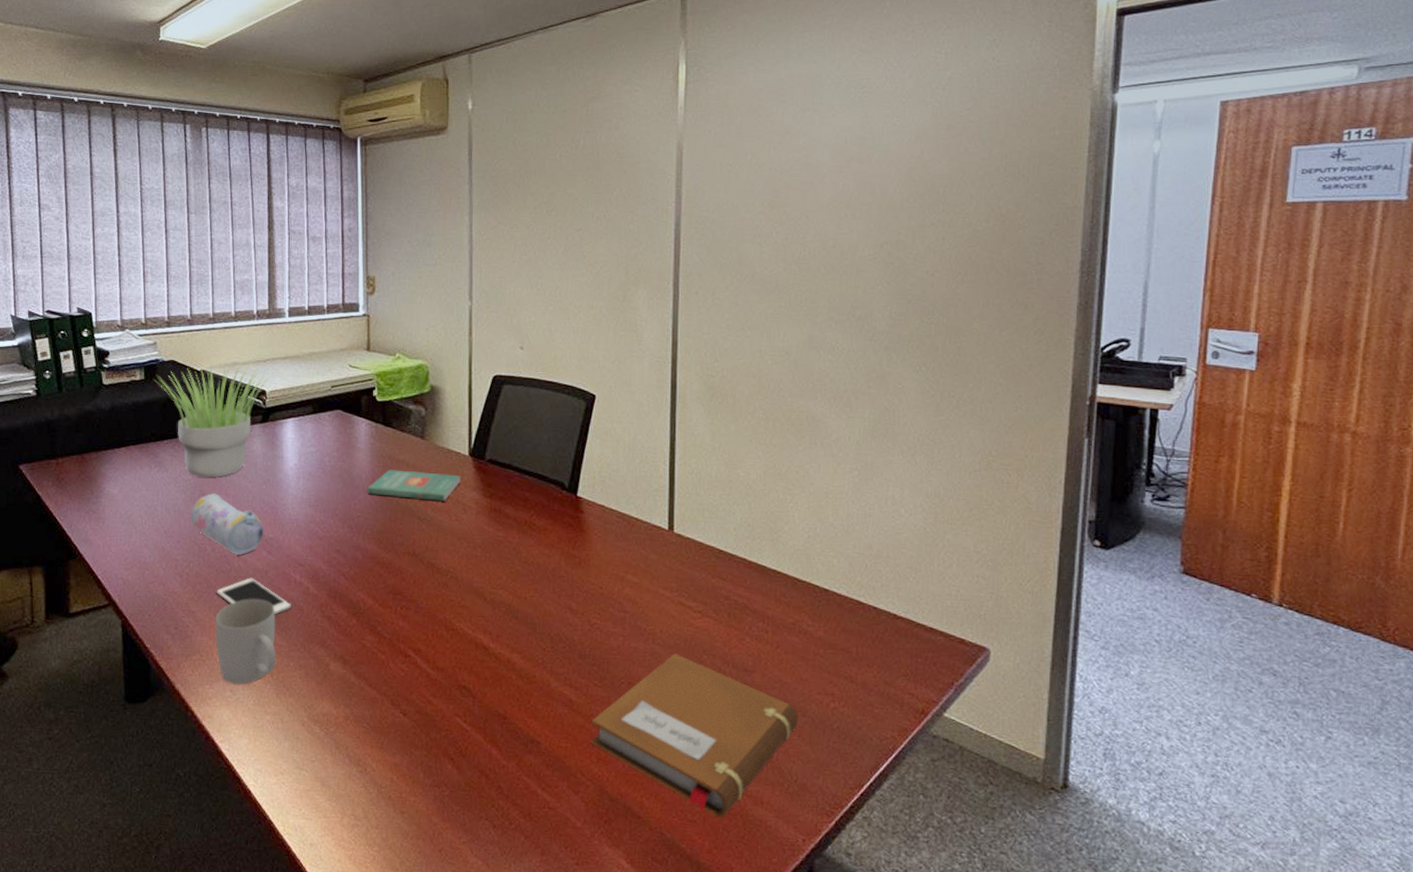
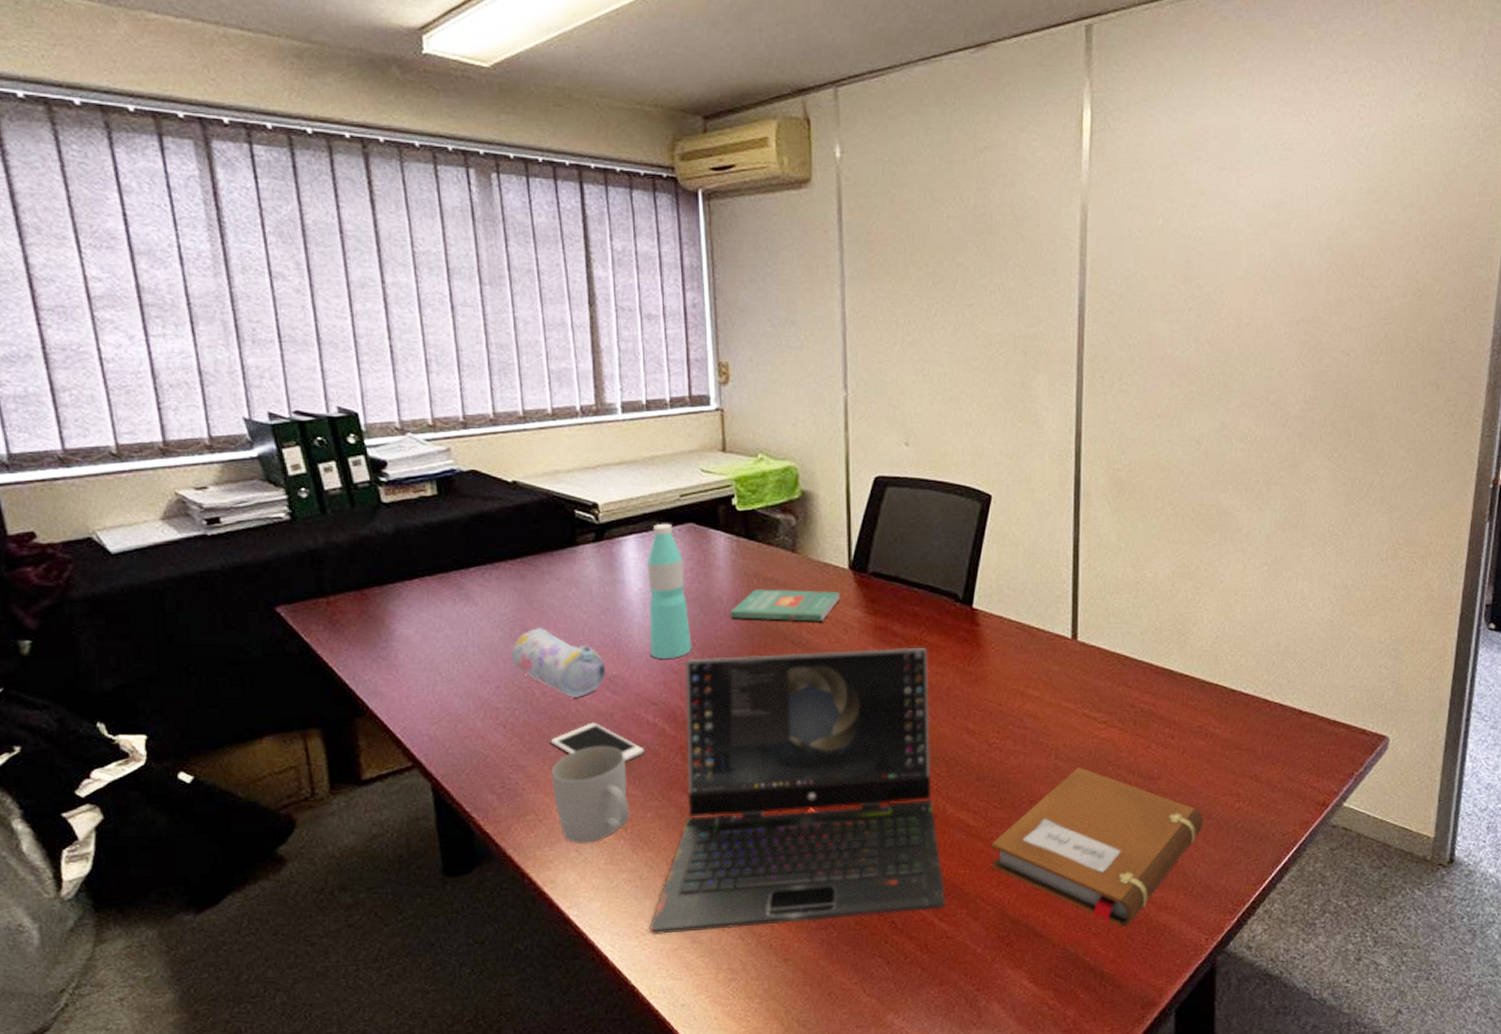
potted plant: present [155,365,271,478] -> none [451,474,604,610]
laptop computer: none [286,527,549,780] -> present [648,647,946,936]
water bottle: none [300,409,335,526] -> present [647,523,692,659]

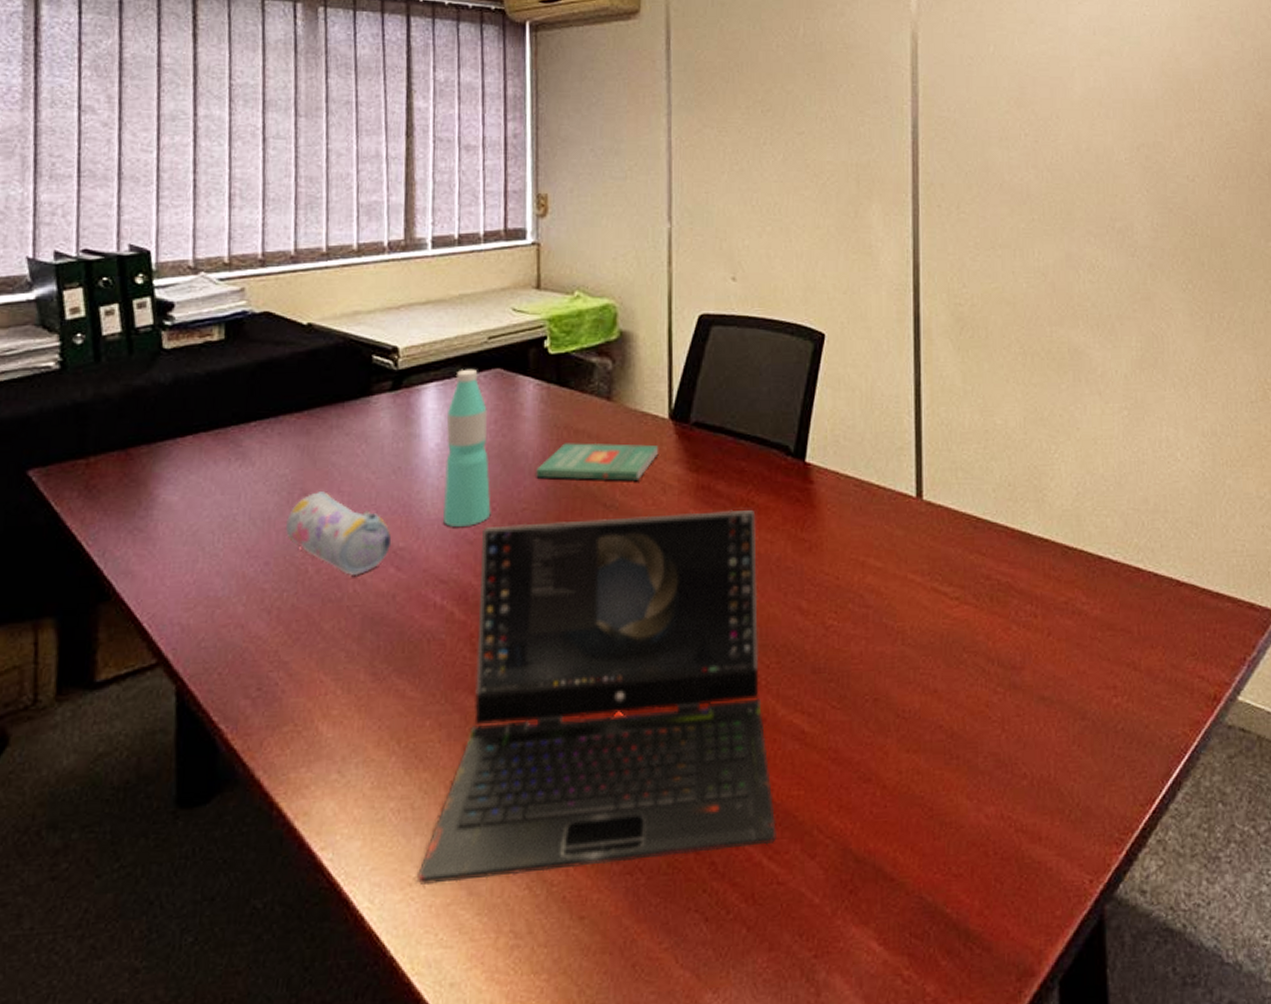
cell phone: present [551,722,645,762] -> none [321,606,429,655]
mug: present [551,746,630,843] -> none [317,635,406,762]
notebook: present [991,767,1204,928] -> none [830,655,1078,866]

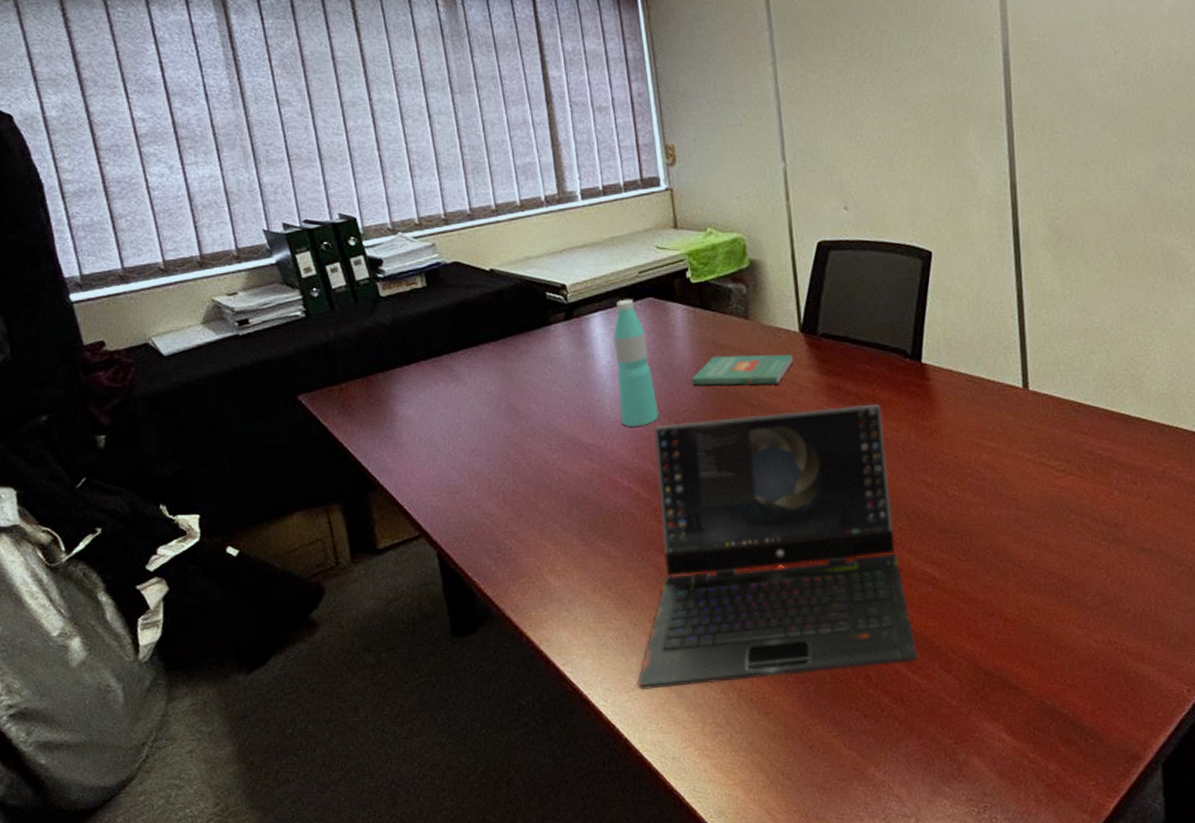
pencil case: present [286,491,392,575] -> none [498,403,583,466]

